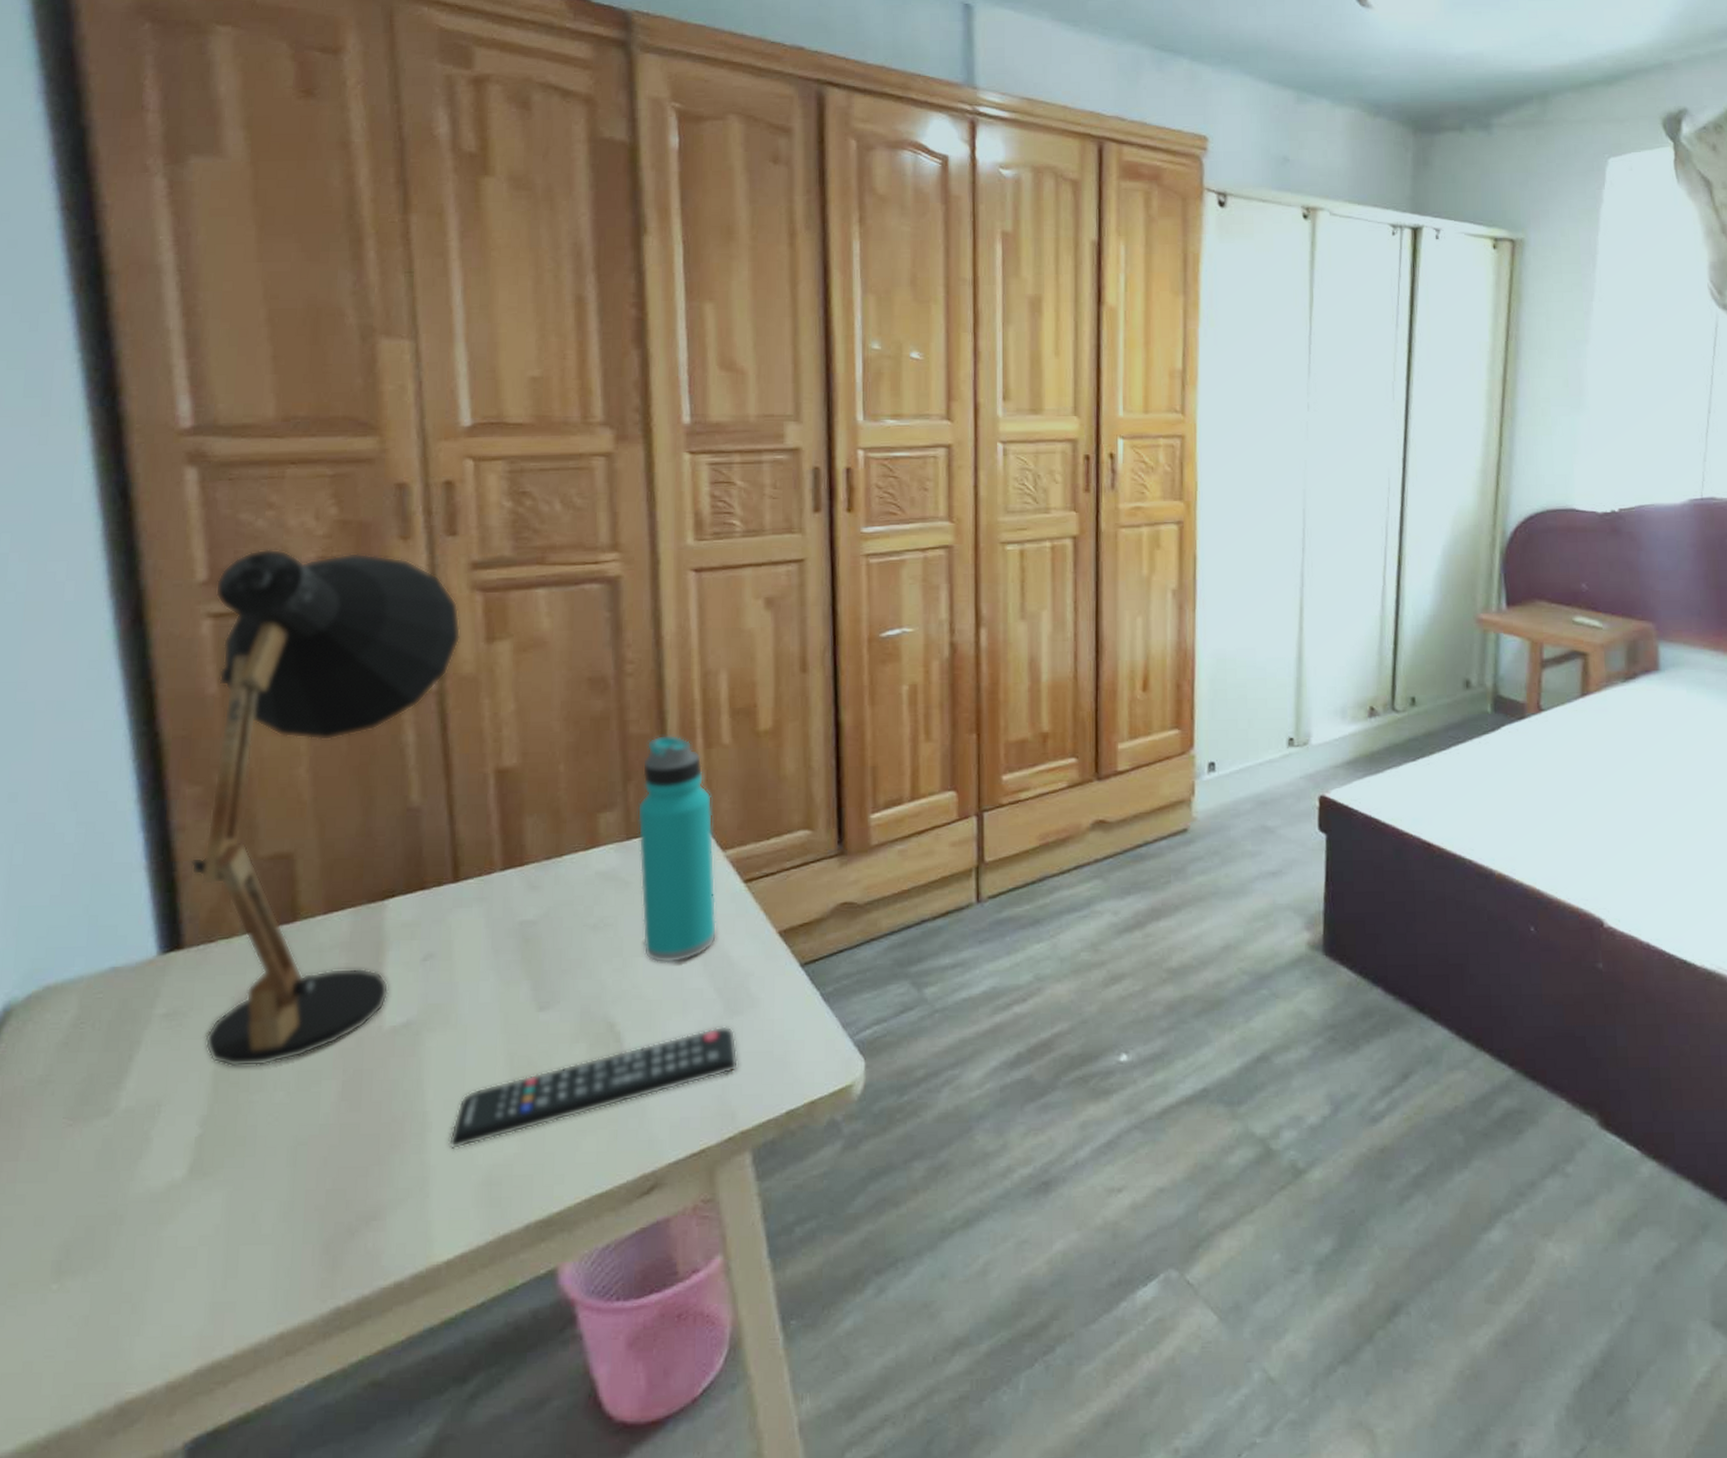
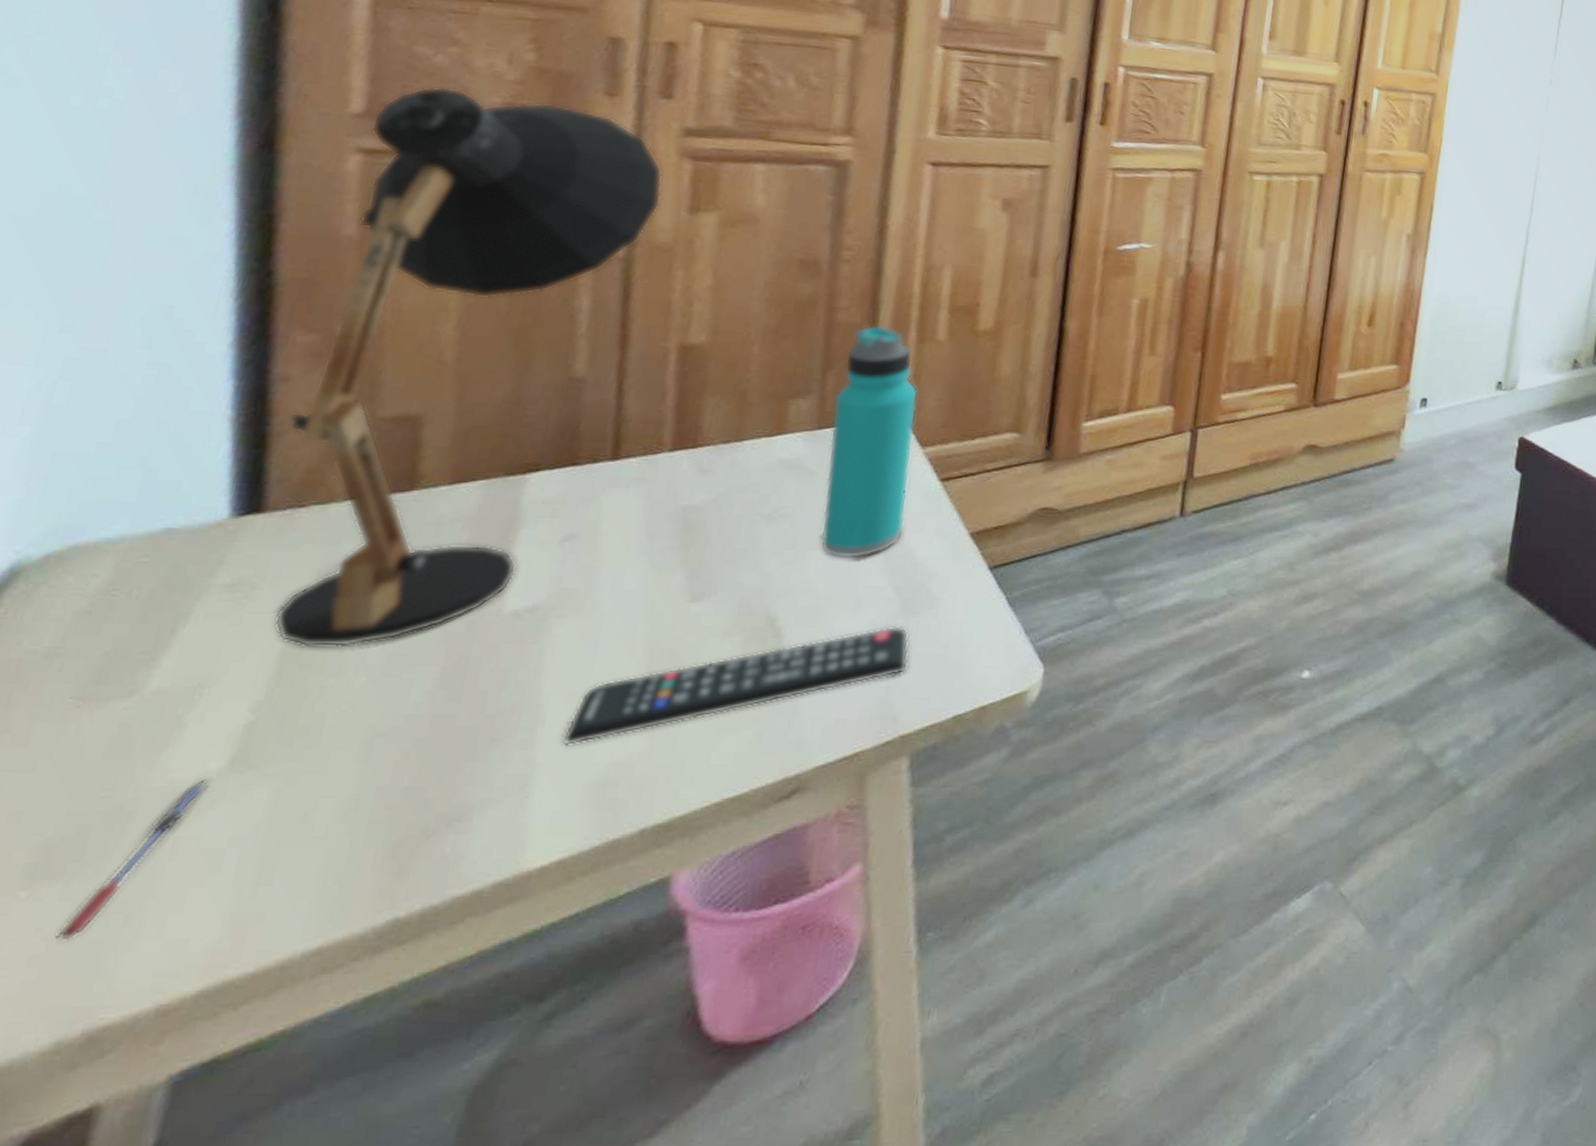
pen: none [83,1185,177,1326] -> present [55,778,209,941]

